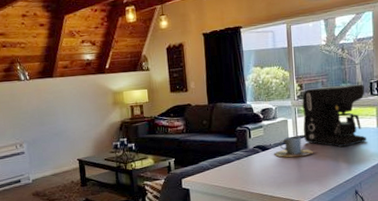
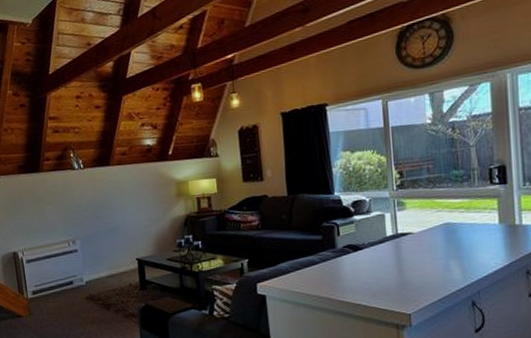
cup: present [274,136,313,158] -> none [368,234,417,260]
coffee maker: present [302,84,367,147] -> none [402,170,487,248]

